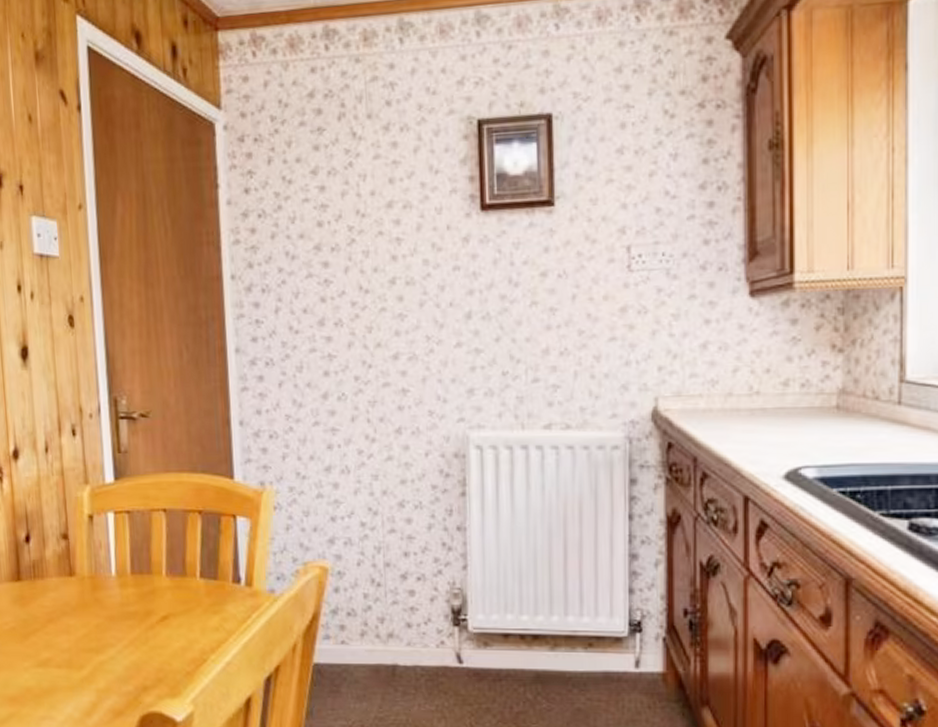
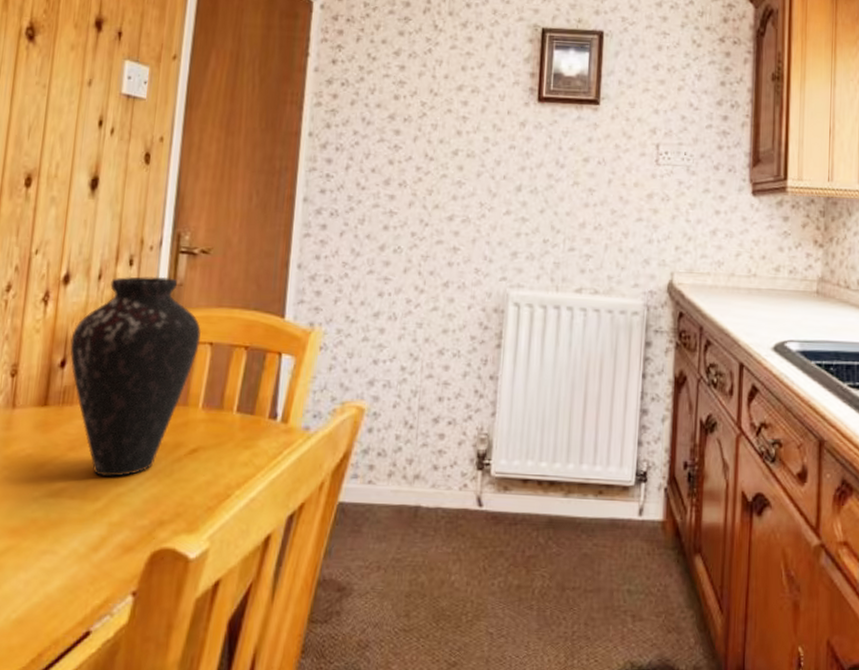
vase: none [30,444,154,646] -> present [70,276,202,477]

